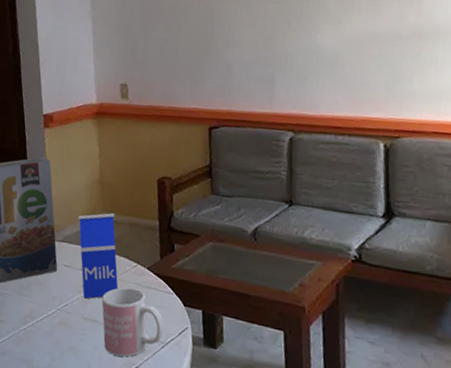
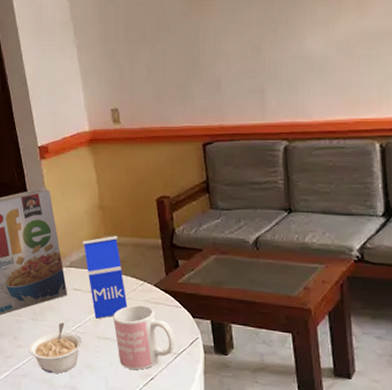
legume: none [10,299,68,354] -> present [28,322,82,374]

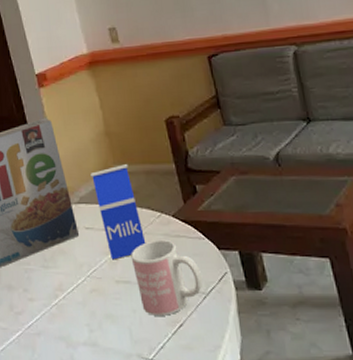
legume: present [28,322,82,374] -> none [41,267,100,329]

